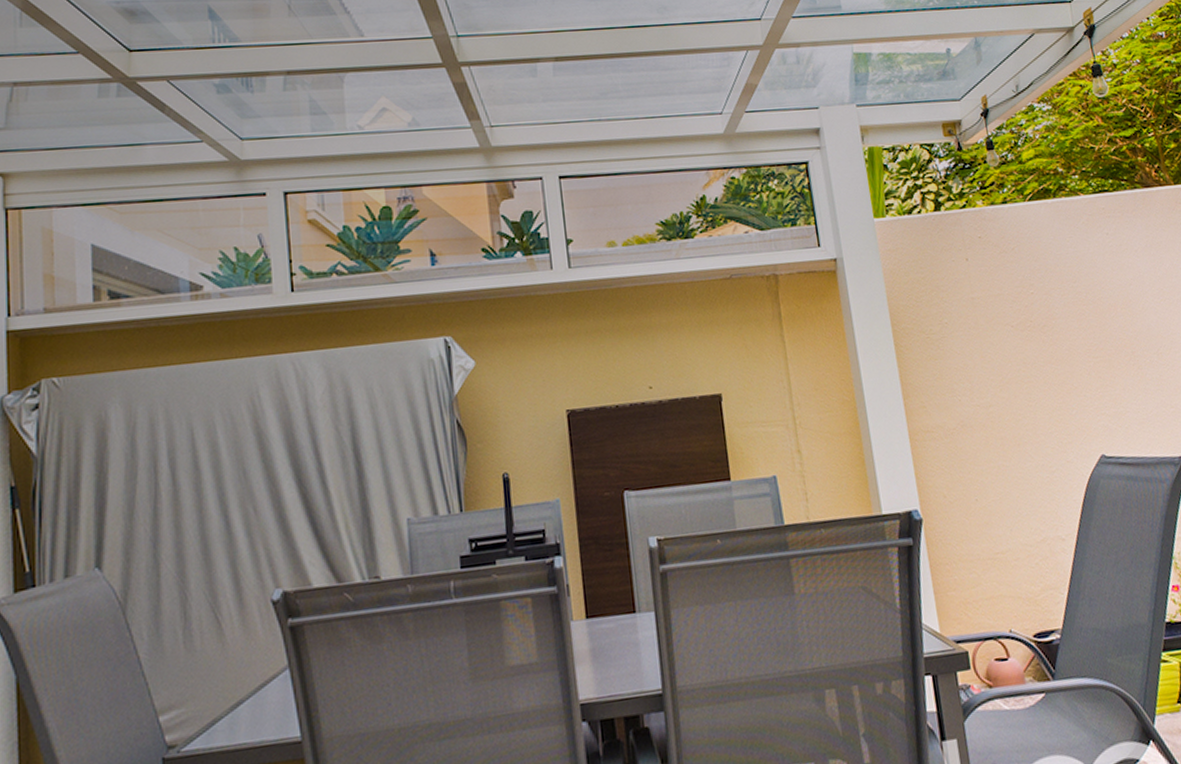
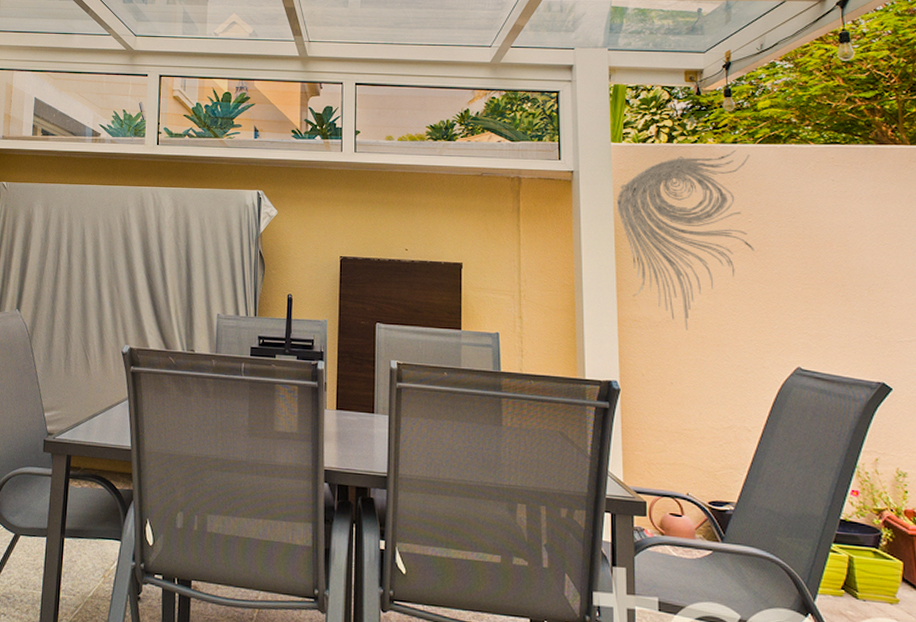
wall sculpture: none [888,212,1041,434] -> present [616,151,755,331]

